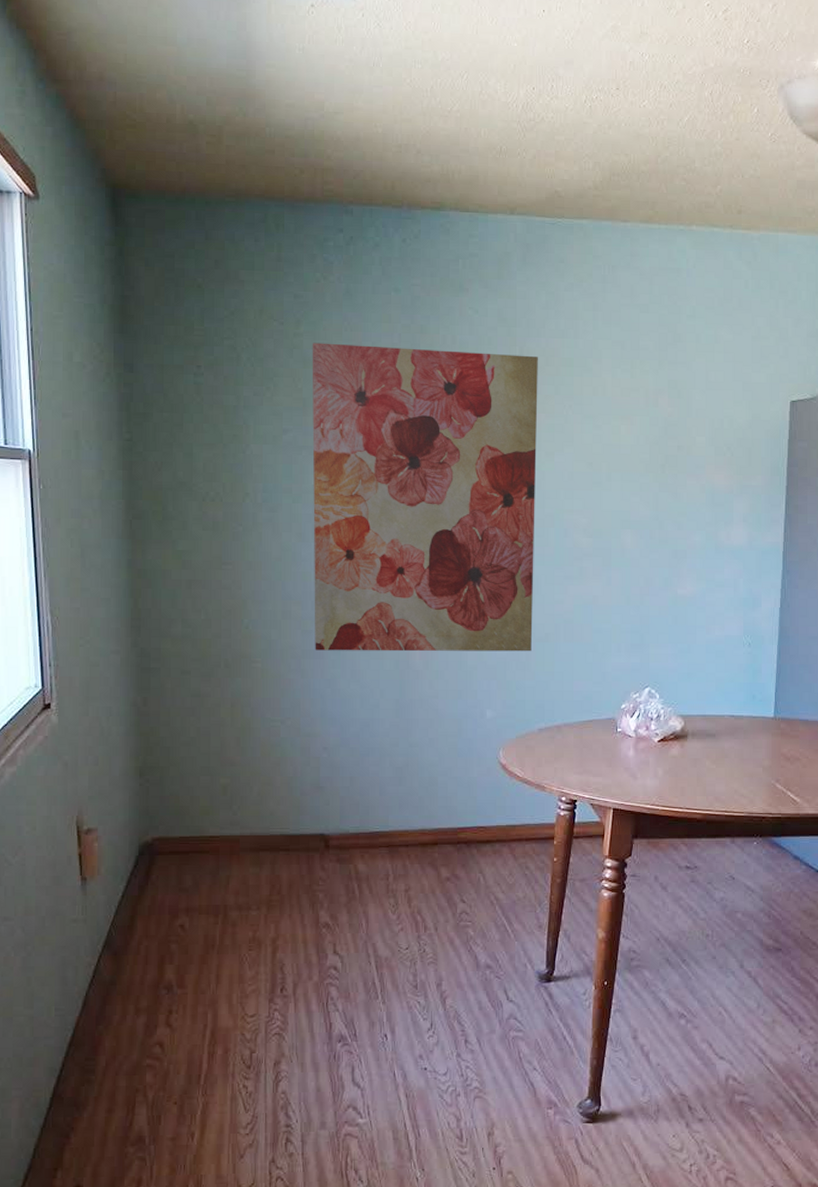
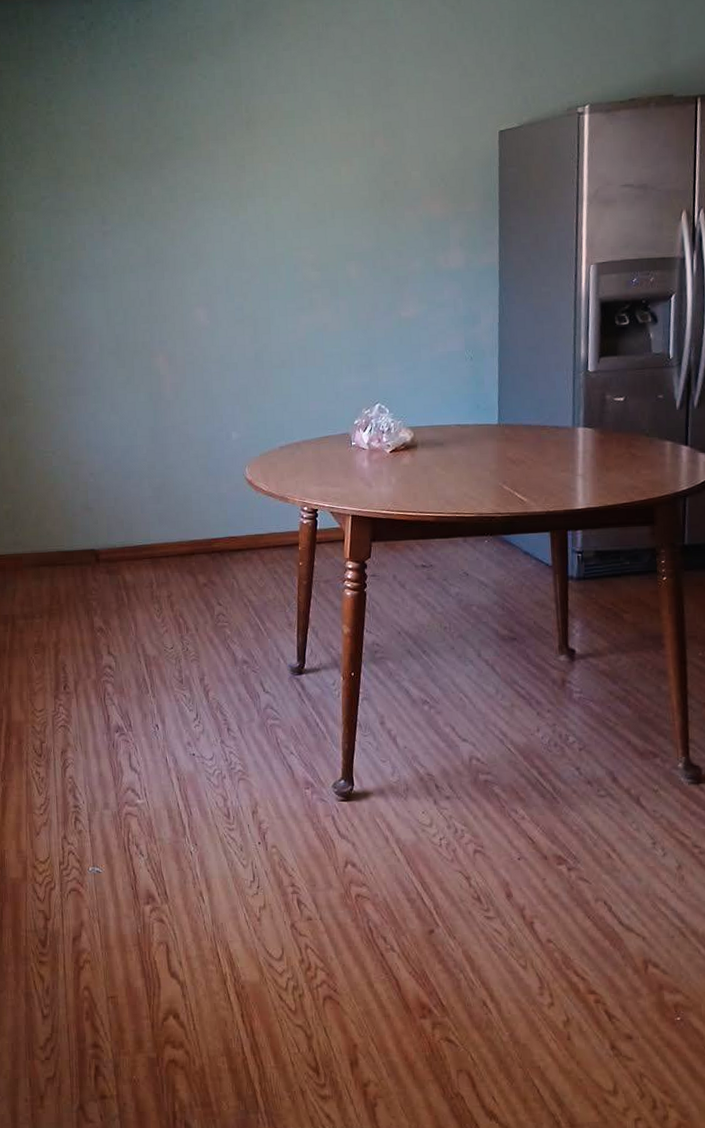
wall art: present [312,342,538,652] -> none [62,112,270,389]

